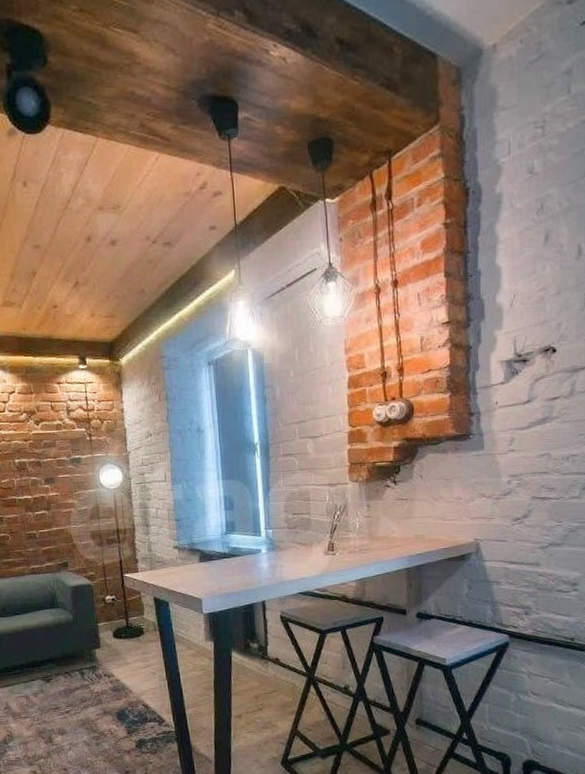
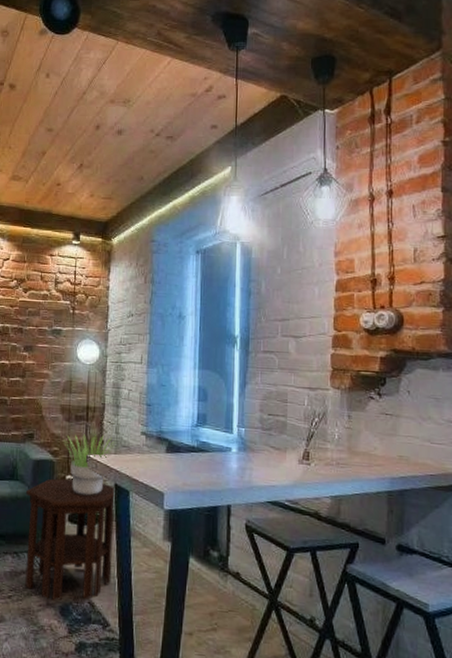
side table: none [68,598,161,708] -> present [25,478,116,600]
potted plant: none [98,555,150,612] -> present [64,434,116,496]

